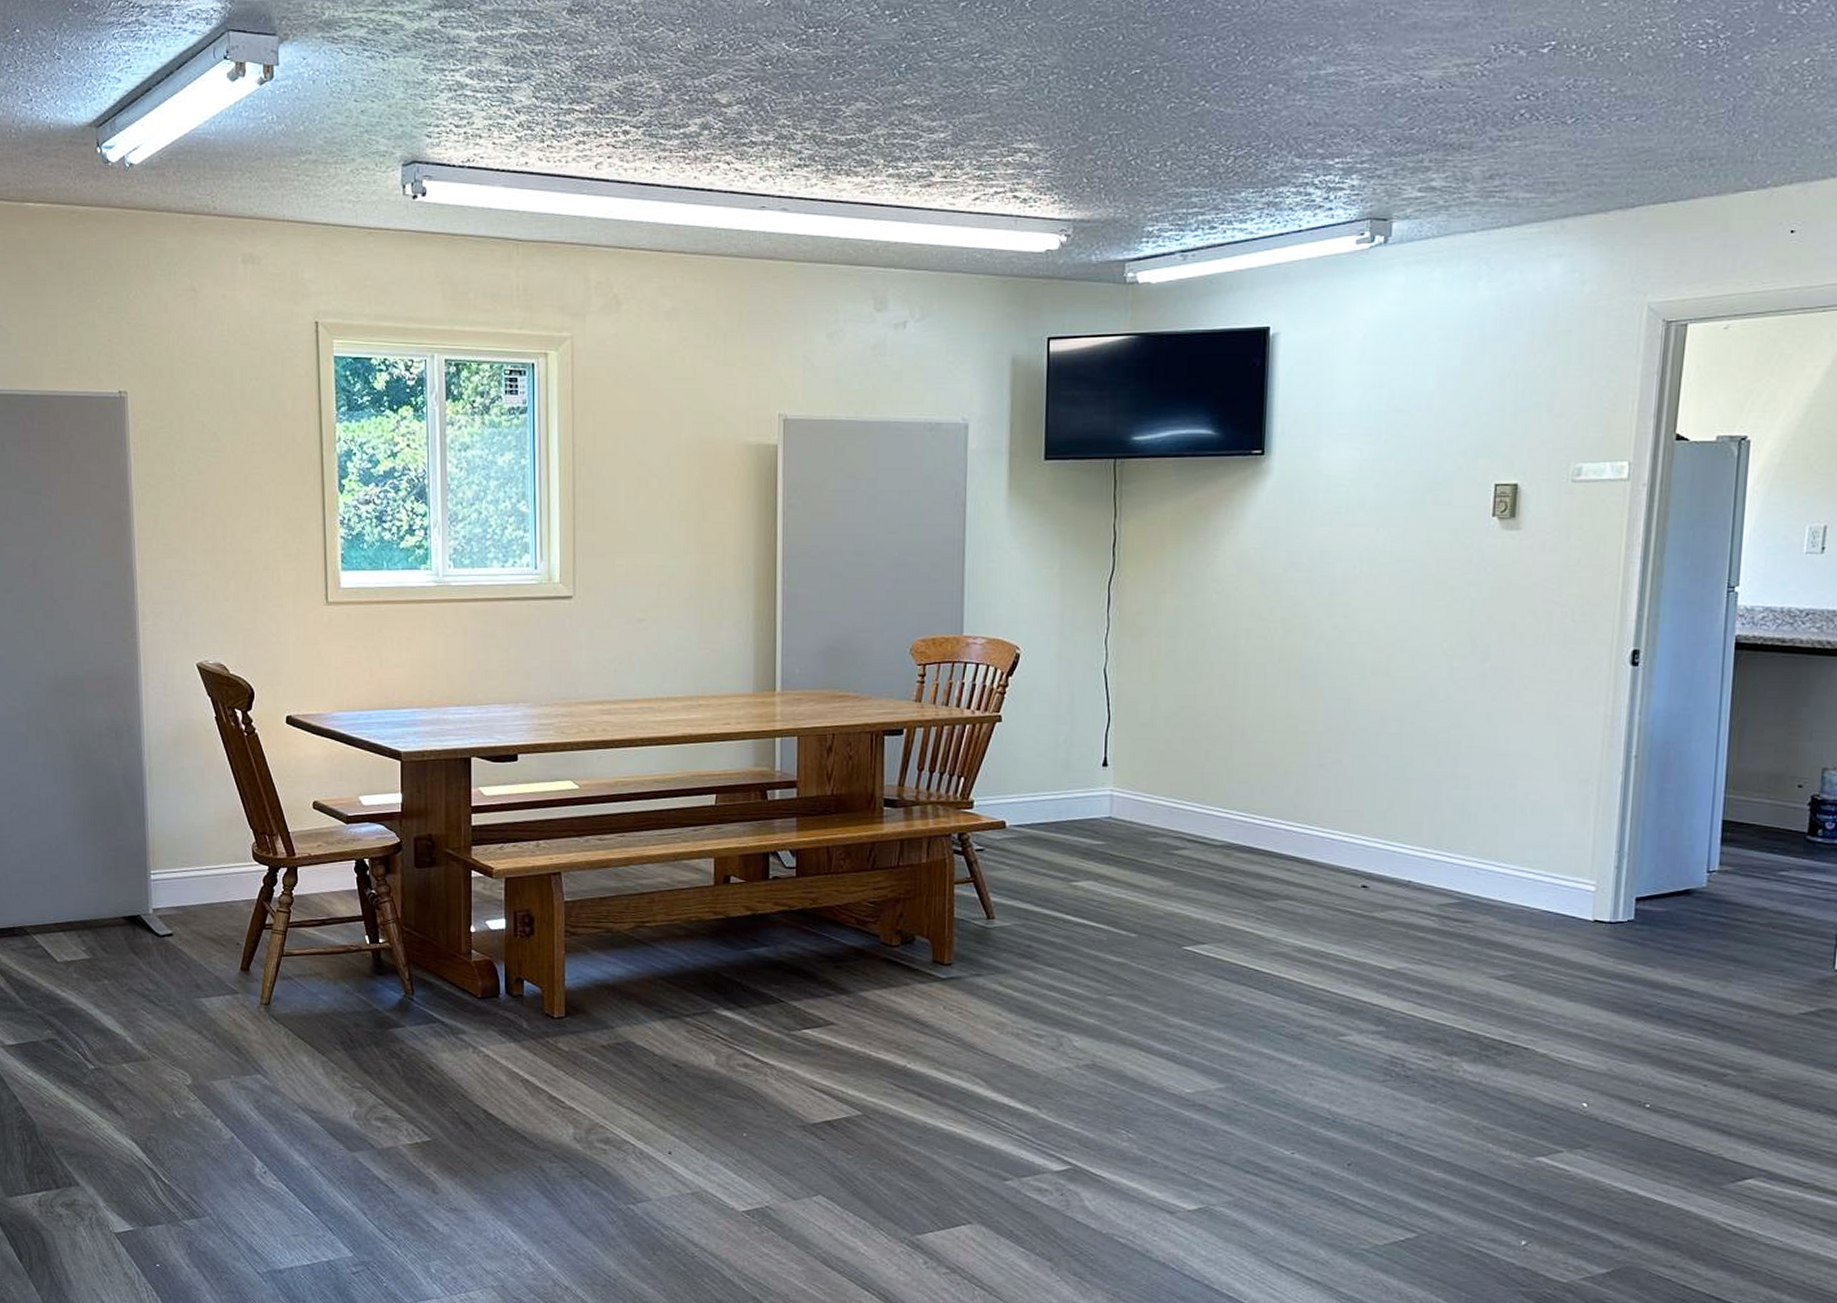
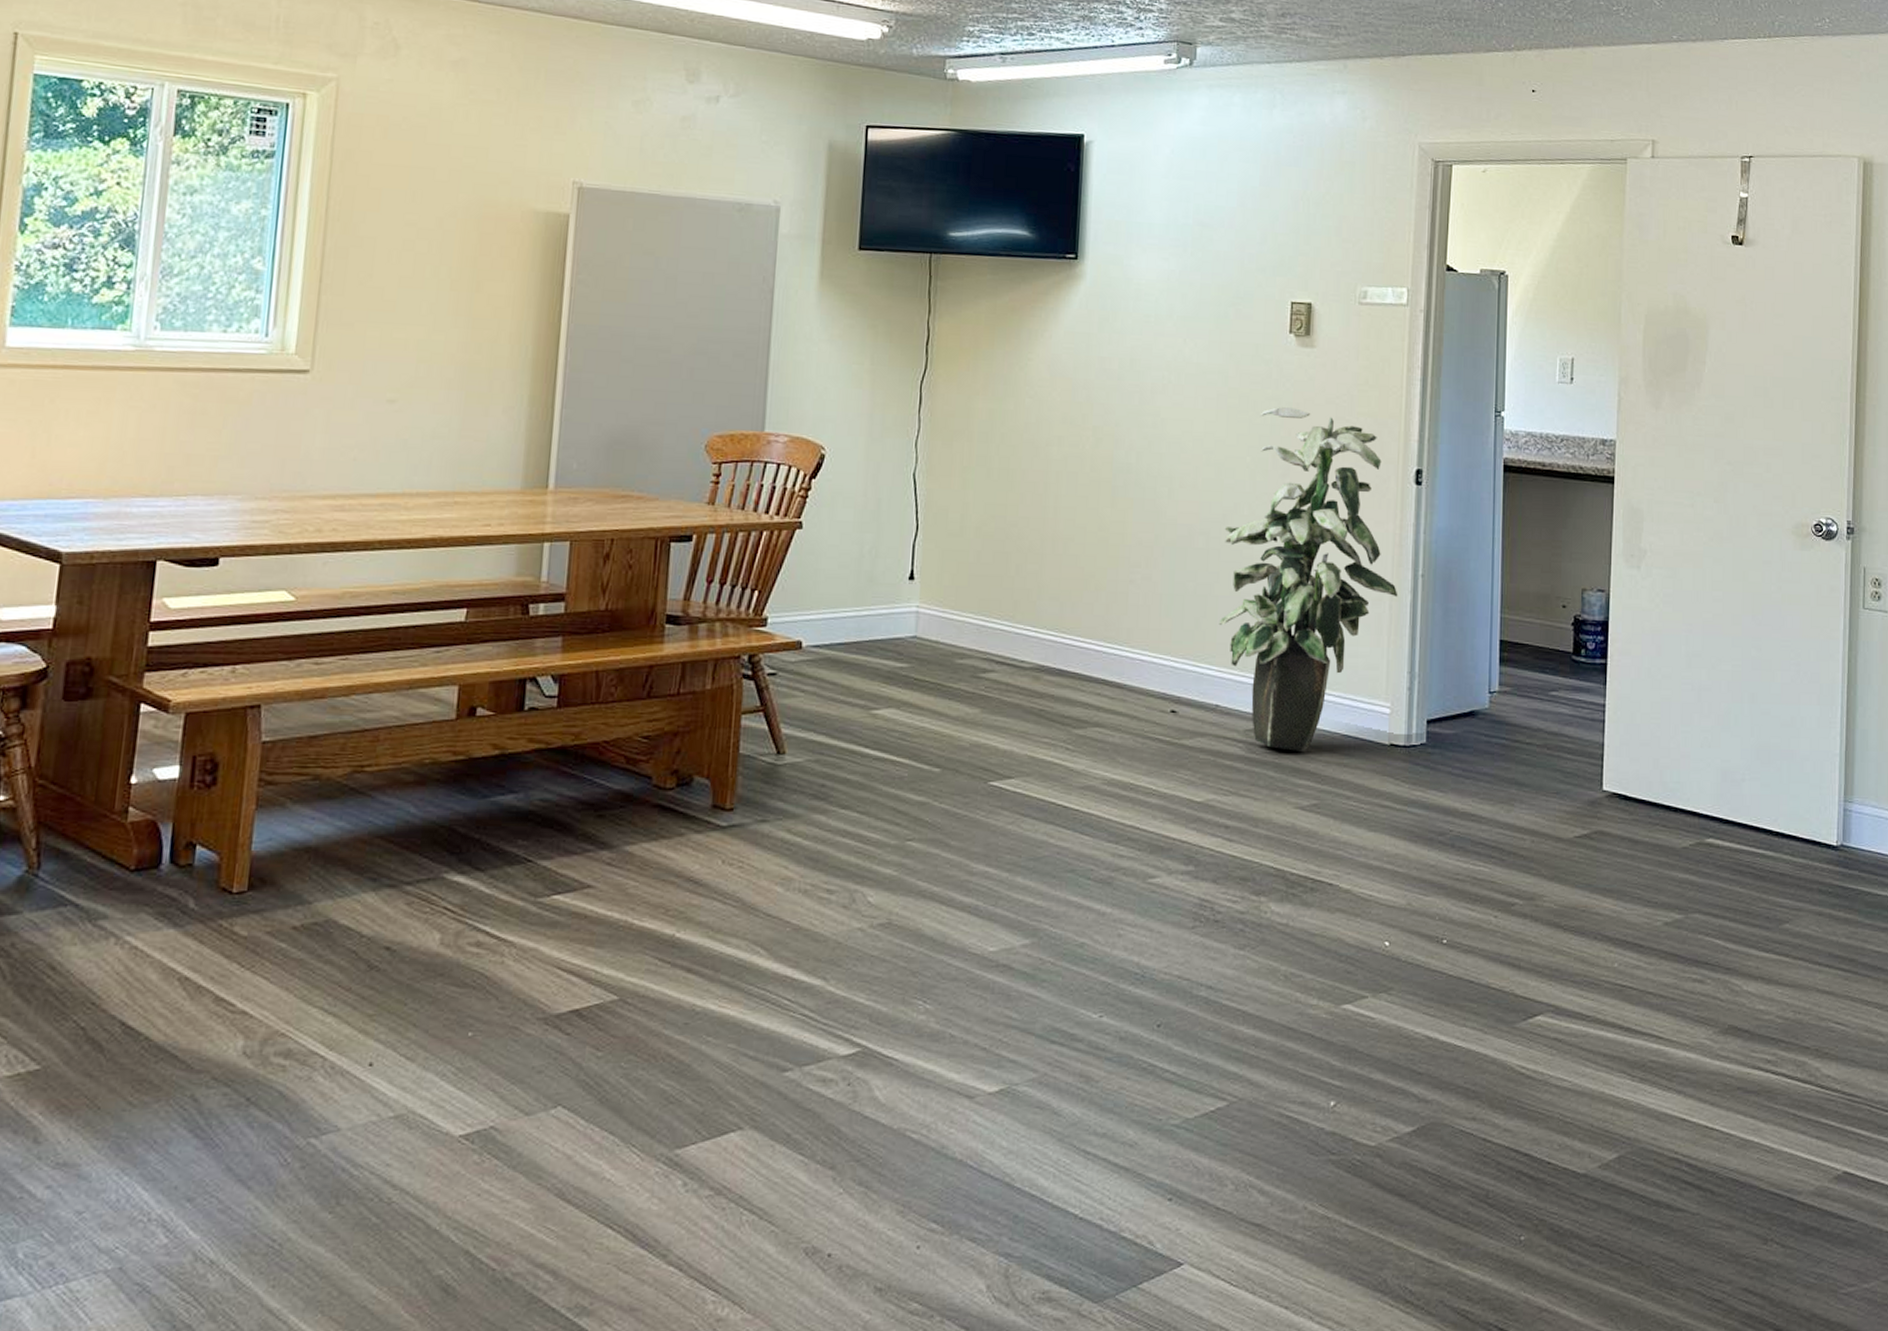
indoor plant: none [1412,592,1608,927] -> present [1218,407,1398,753]

